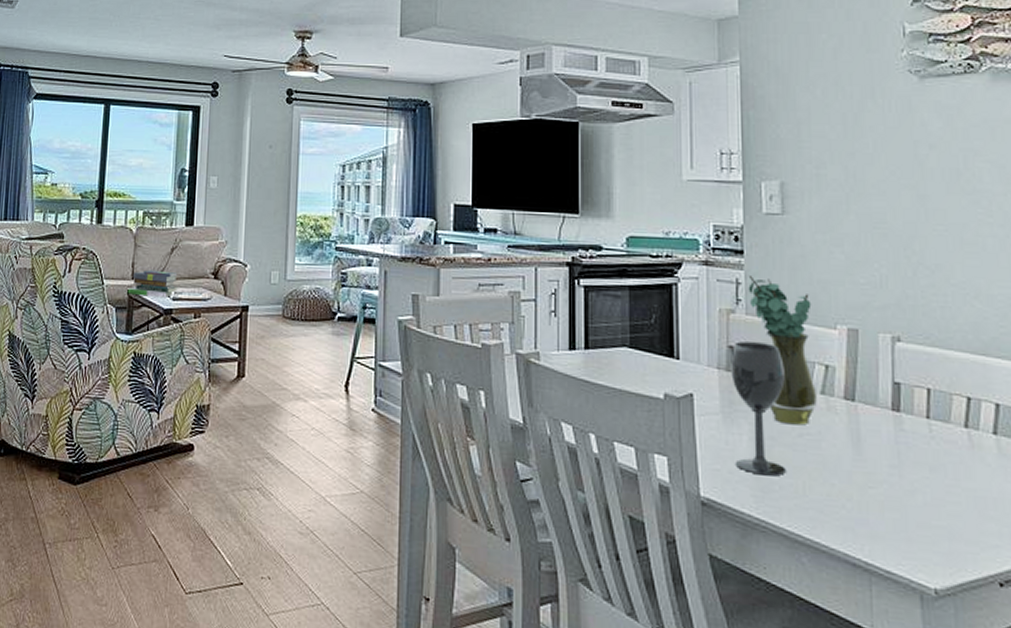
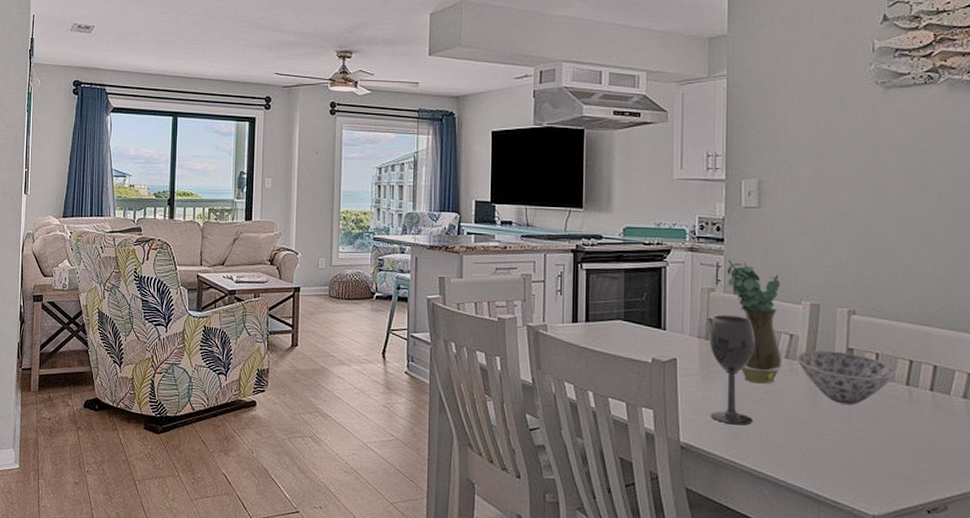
books: present [127,270,178,298] -> none [197,257,239,281]
bowl: none [835,384,952,451] -> present [797,350,896,405]

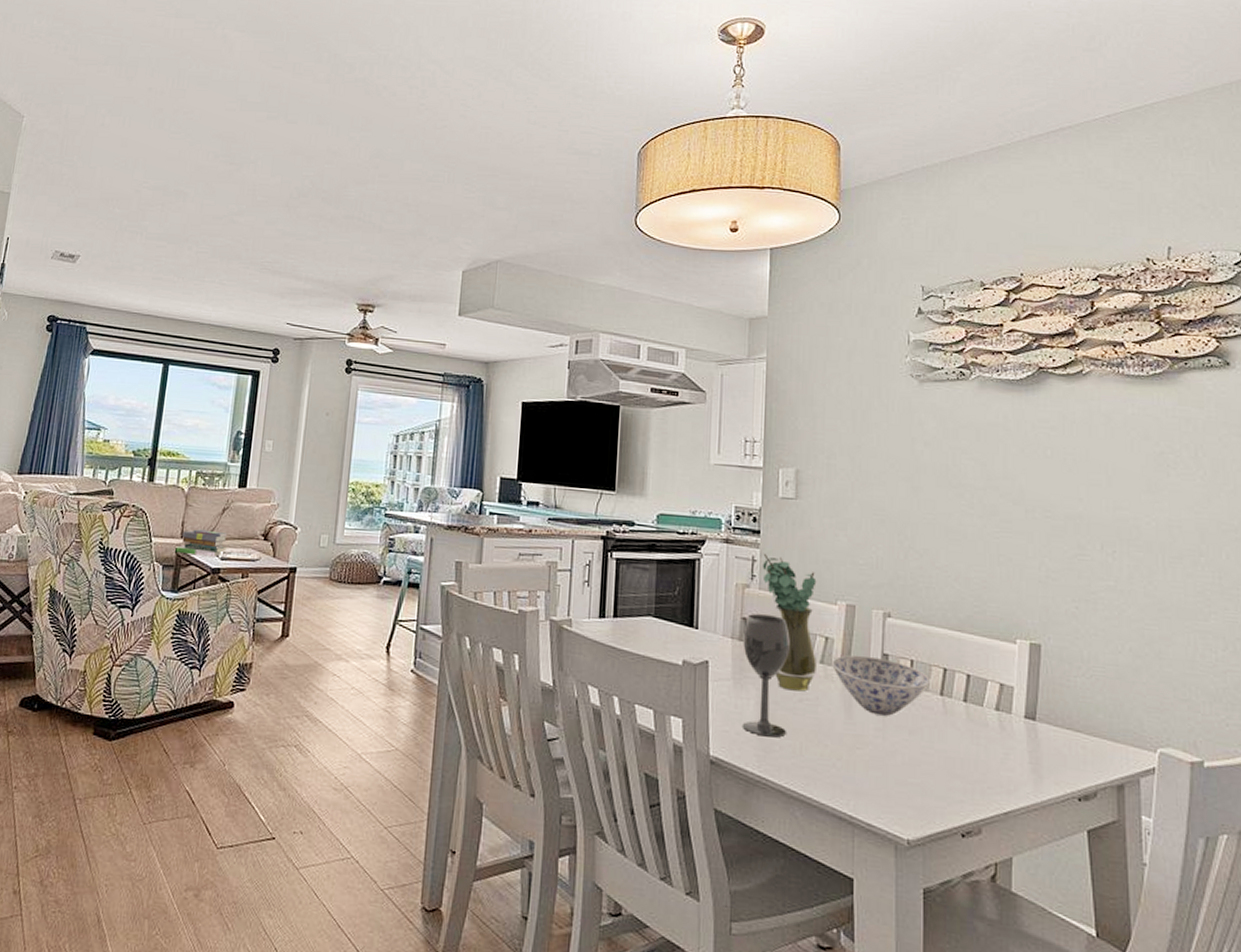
books: none [197,257,239,281] -> present [175,529,228,557]

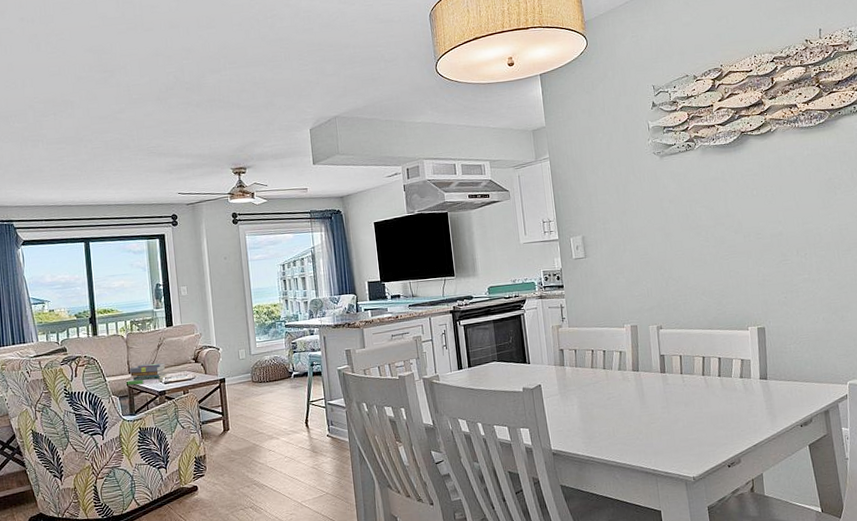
wine glass: present [742,614,790,738] -> none [562,343,602,429]
vase: present [762,552,817,692] -> none [568,300,617,393]
bowl: present [832,655,930,716] -> none [626,358,695,398]

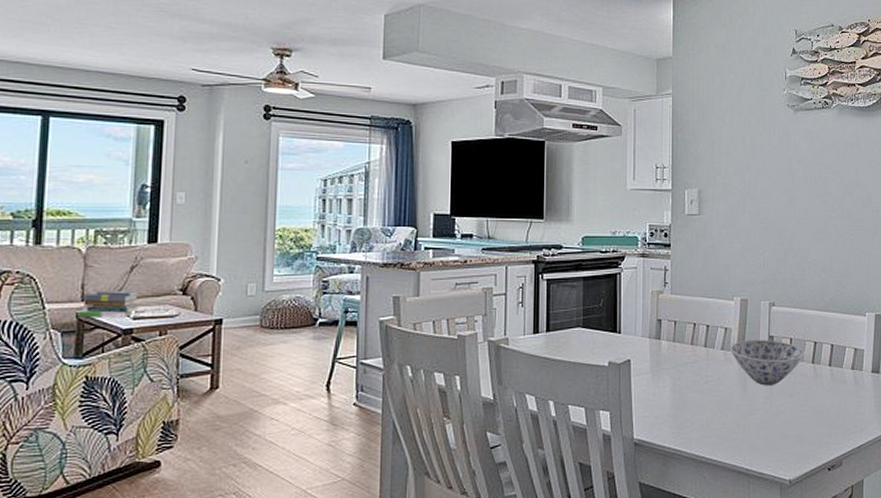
bowl: none [626,358,695,398] -> present [731,339,804,386]

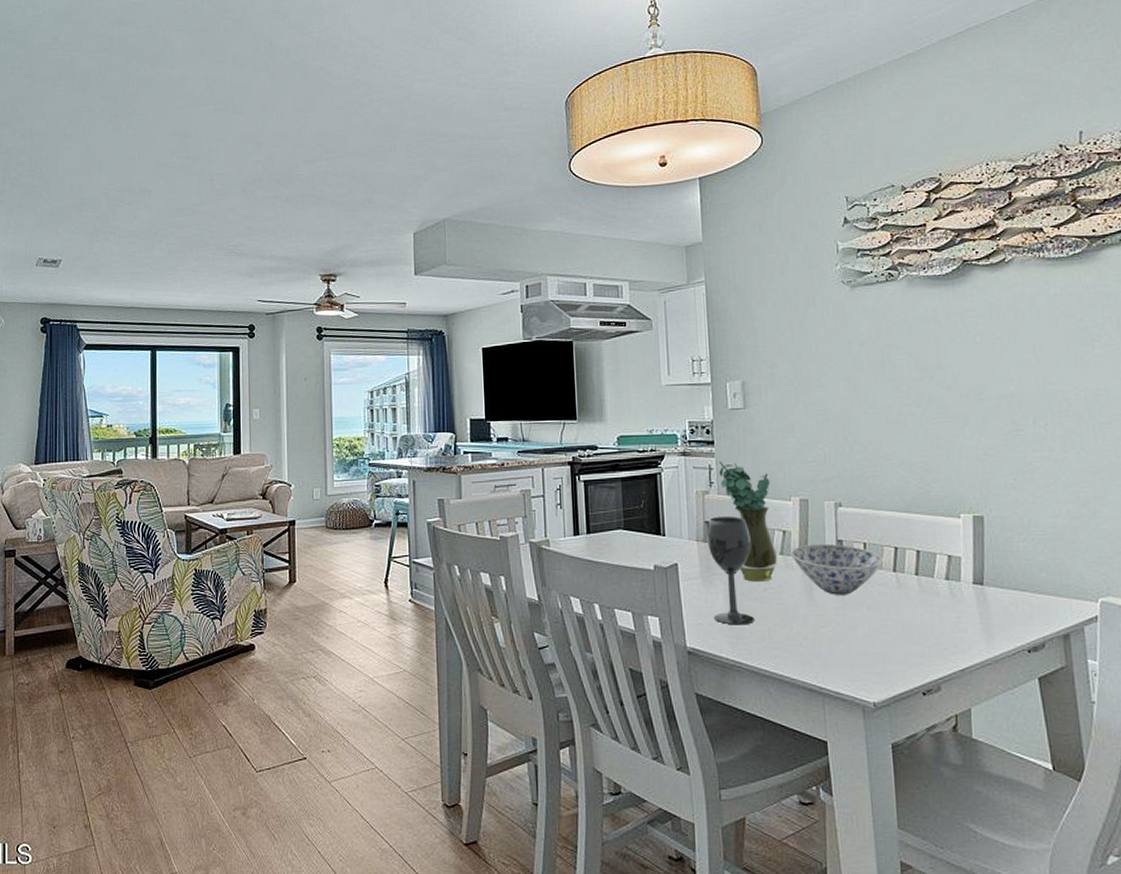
books: present [76,290,139,318] -> none [185,495,230,519]
wine glass: none [659,315,697,416] -> present [707,516,754,625]
vase: none [673,262,718,375] -> present [718,461,777,582]

